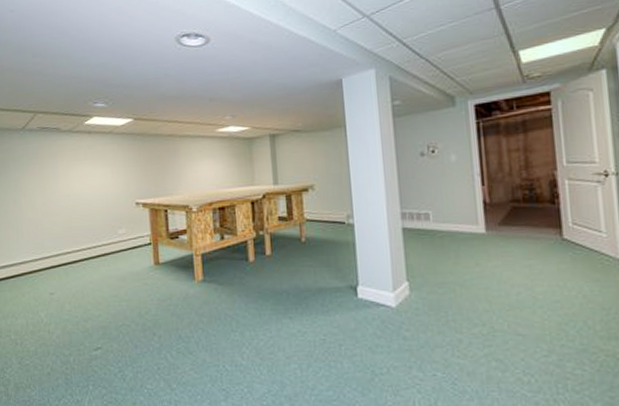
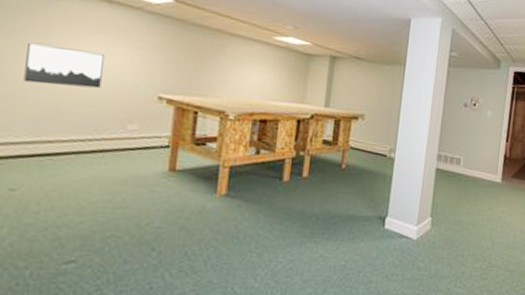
wall art: none [43,175,95,209] -> present [24,42,104,89]

